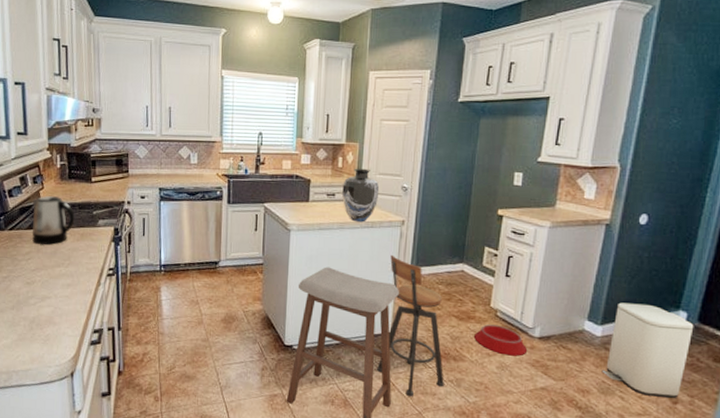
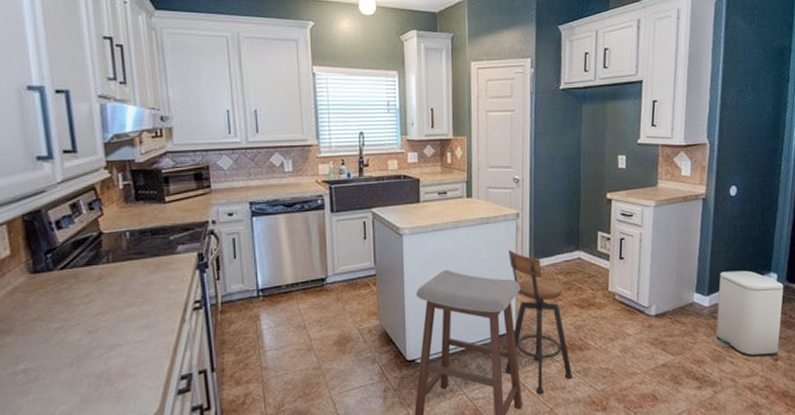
kettle: present [32,196,75,245] -> none [88,223,147,283]
vase: present [342,168,380,223] -> none [454,162,492,220]
pet bowl: present [474,324,528,356] -> none [596,308,646,338]

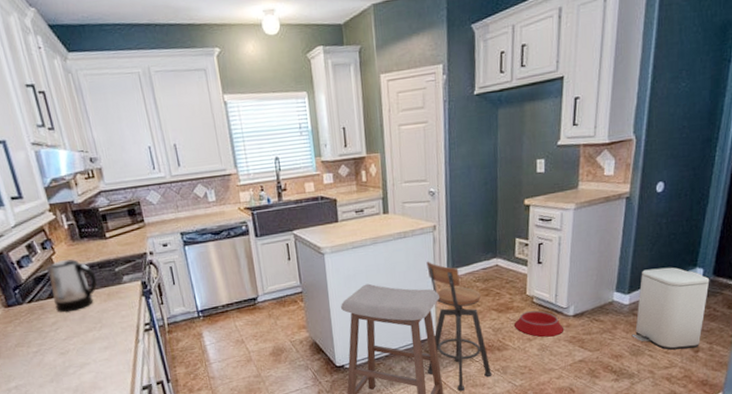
kettle: none [88,223,147,283] -> present [45,259,98,313]
pet bowl: none [596,308,646,338] -> present [514,310,564,337]

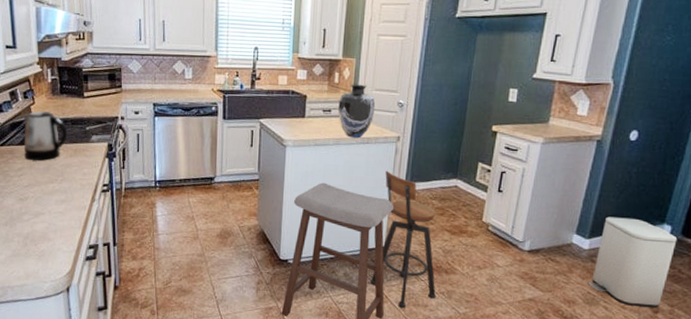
vase: none [370,178,408,235] -> present [338,84,376,139]
pet bowl: present [514,310,564,337] -> none [466,238,517,269]

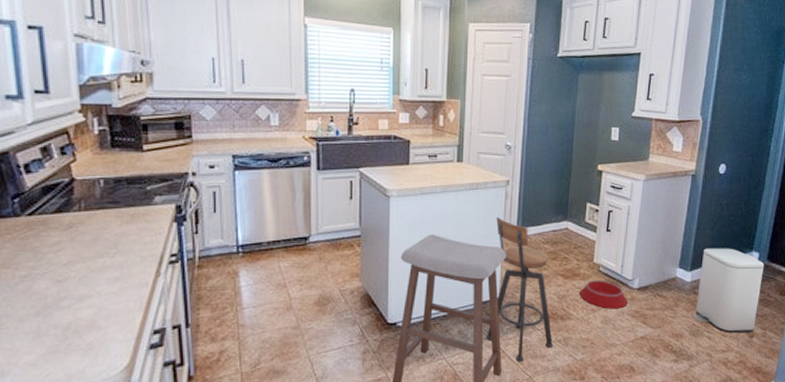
kettle: present [23,111,68,161] -> none [60,170,122,232]
vase: present [338,84,376,139] -> none [444,127,483,184]
pet bowl: none [466,238,517,269] -> present [580,280,628,309]

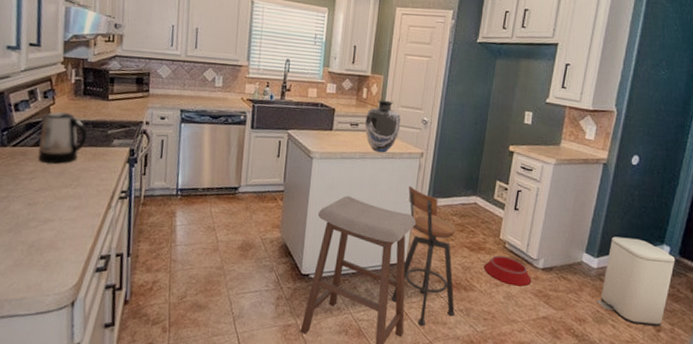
kettle: none [60,170,122,232] -> present [38,112,88,164]
vase: none [444,127,483,184] -> present [365,99,401,153]

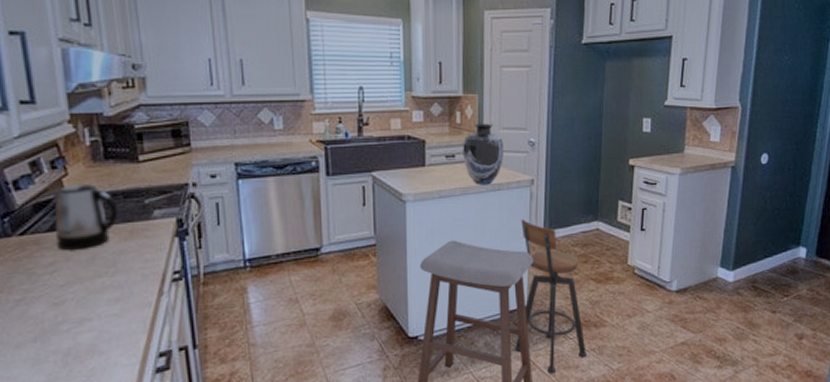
pet bowl: present [484,255,532,287] -> none [614,283,667,314]
pedal bin: present [596,236,676,326] -> none [736,244,813,335]

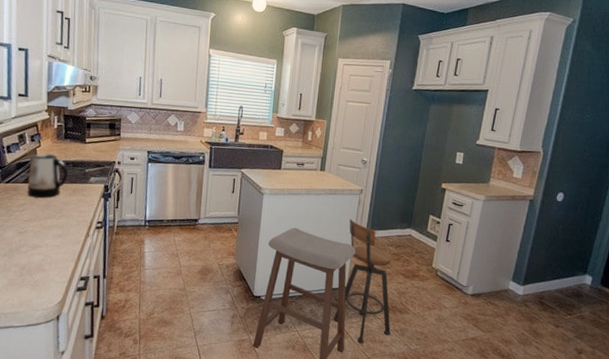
vase: present [463,123,505,186] -> none [310,142,343,190]

